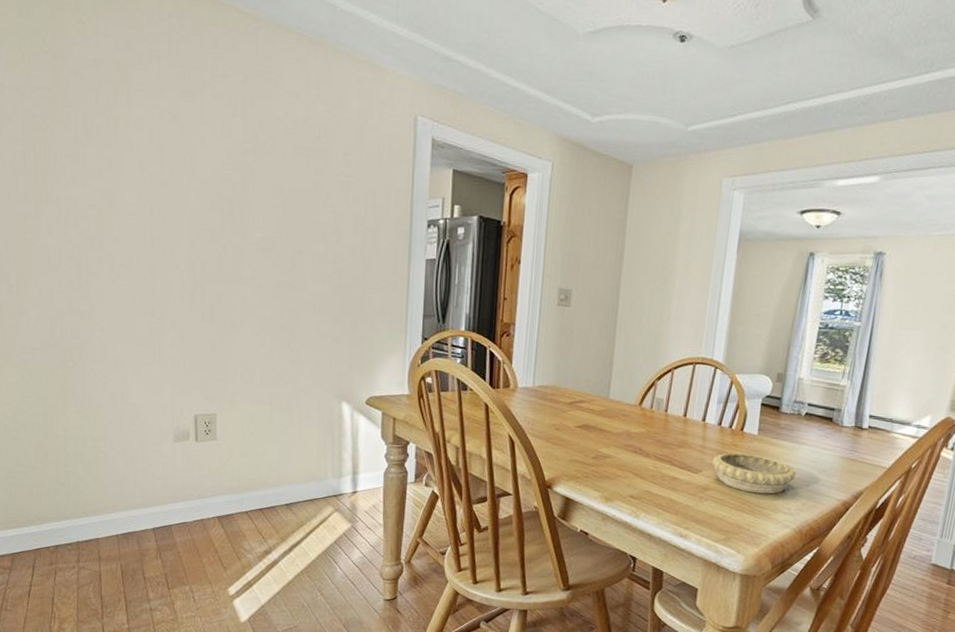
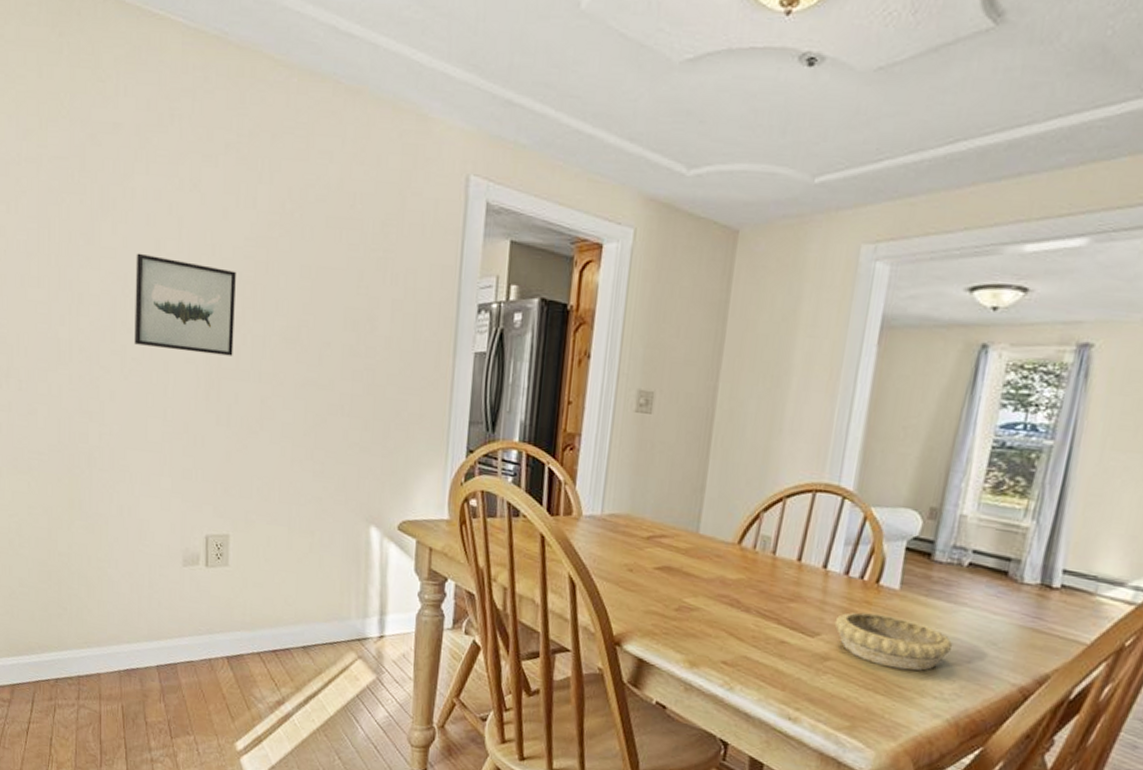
wall art: none [120,173,215,263] -> present [134,253,236,356]

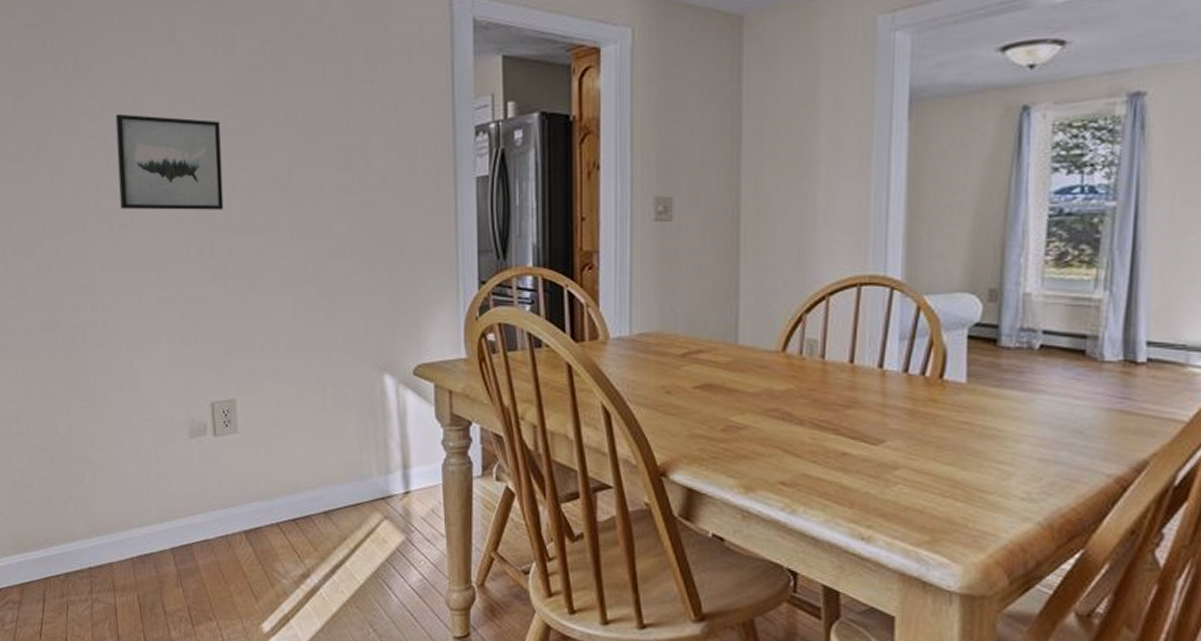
decorative bowl: present [834,612,953,671] -> none [899,411,1035,471]

